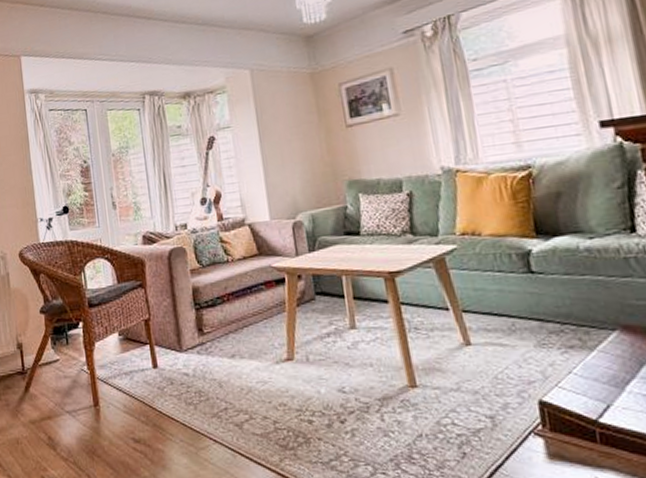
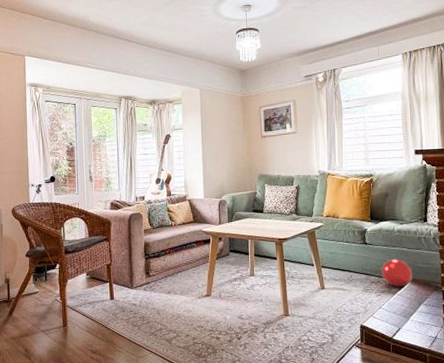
ball: none [563,293,622,339] -> present [381,258,413,287]

